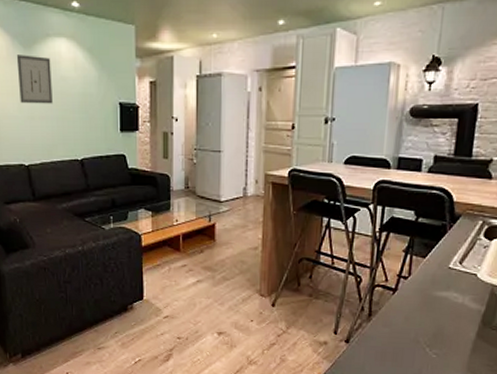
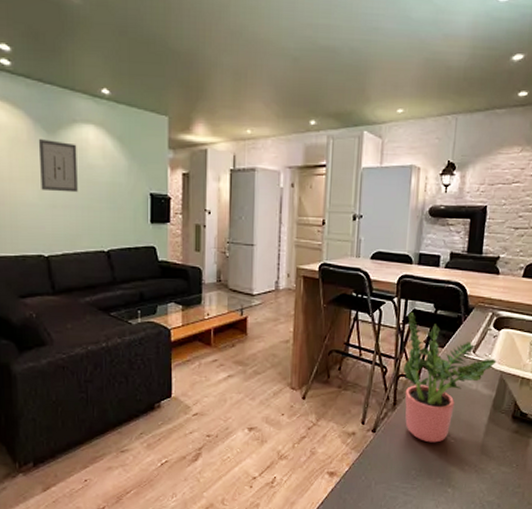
potted plant: none [379,219,487,357] -> present [402,311,497,443]

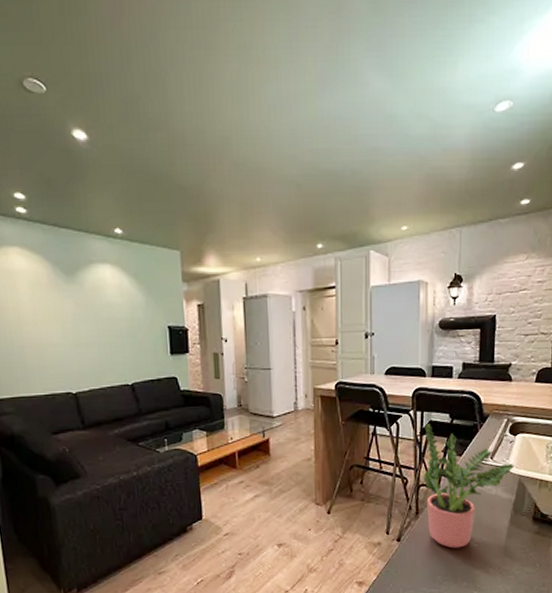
wall art: present [38,139,78,193] -> none [58,282,99,331]

